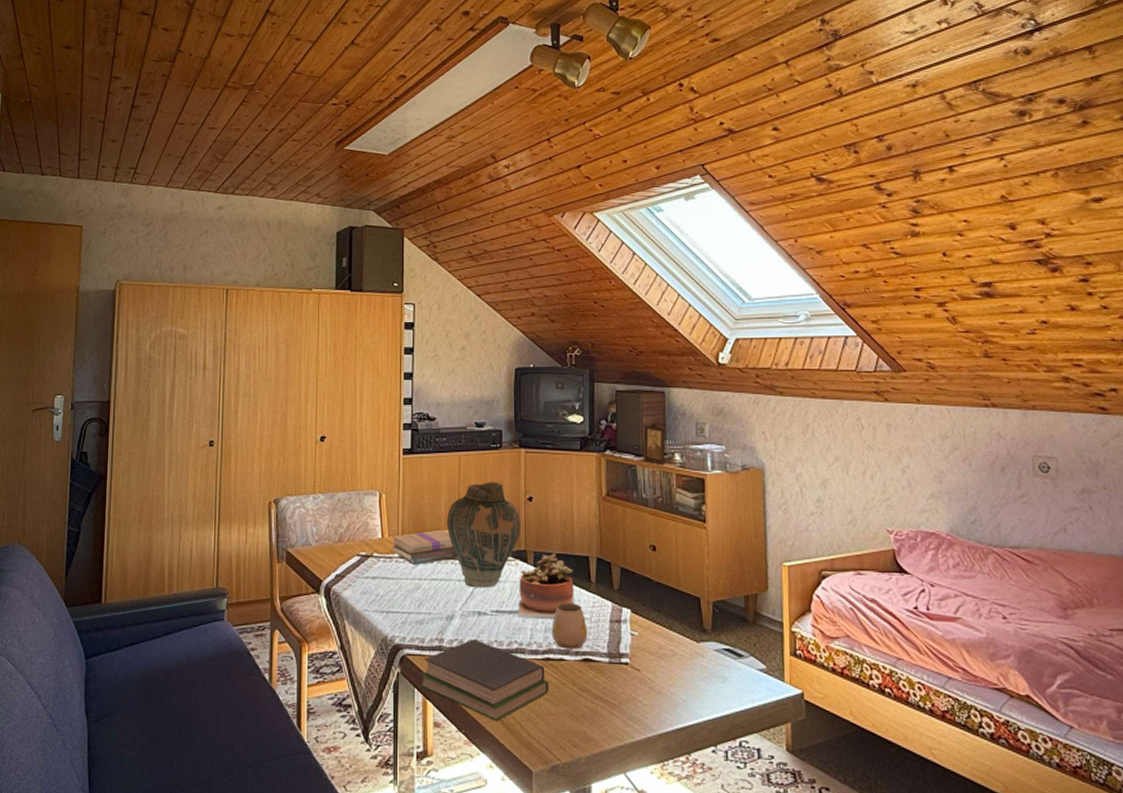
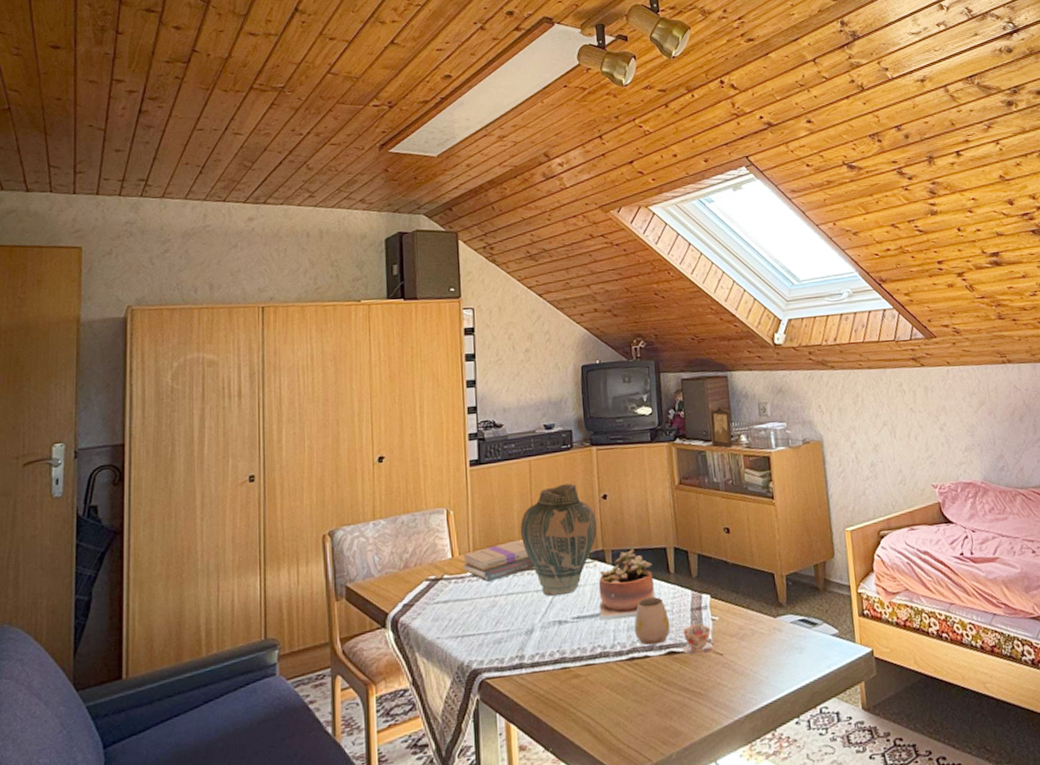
book: present [420,639,548,721] -> none [501,650,635,733]
teacup: none [598,635,631,667] -> present [682,623,714,656]

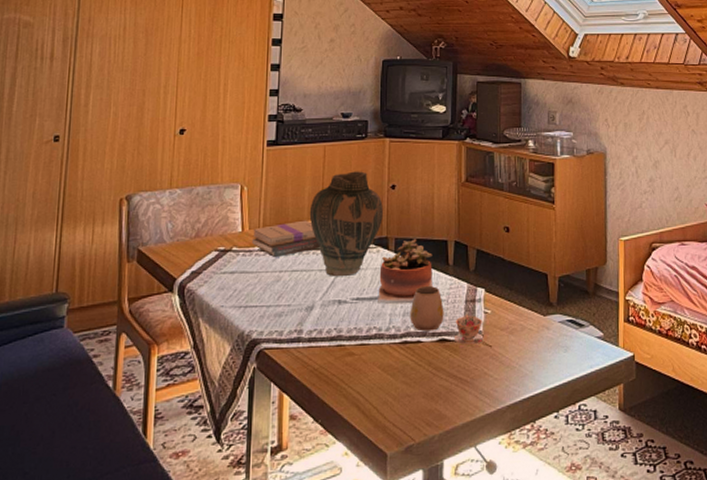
photo frame: present [710,405,739,448] -> none [499,110,526,151]

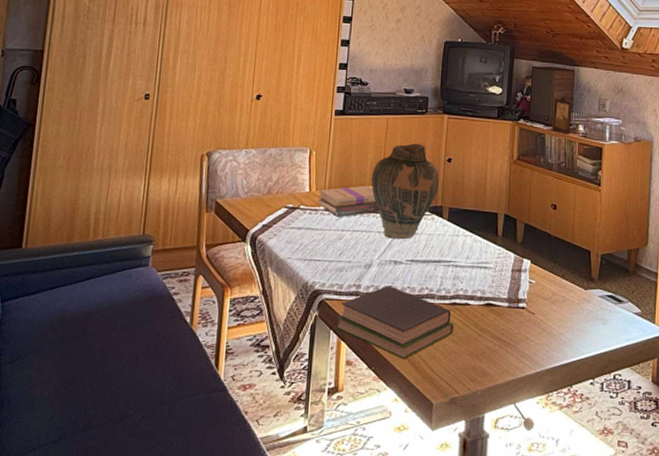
book: none [277,328,405,408] -> present [336,286,453,359]
succulent plant: present [378,239,434,305] -> none [430,209,483,269]
mug: present [410,285,444,332] -> none [459,253,492,295]
teacup: present [453,314,484,345] -> none [499,282,528,311]
photo frame: none [499,110,526,151] -> present [551,95,576,134]

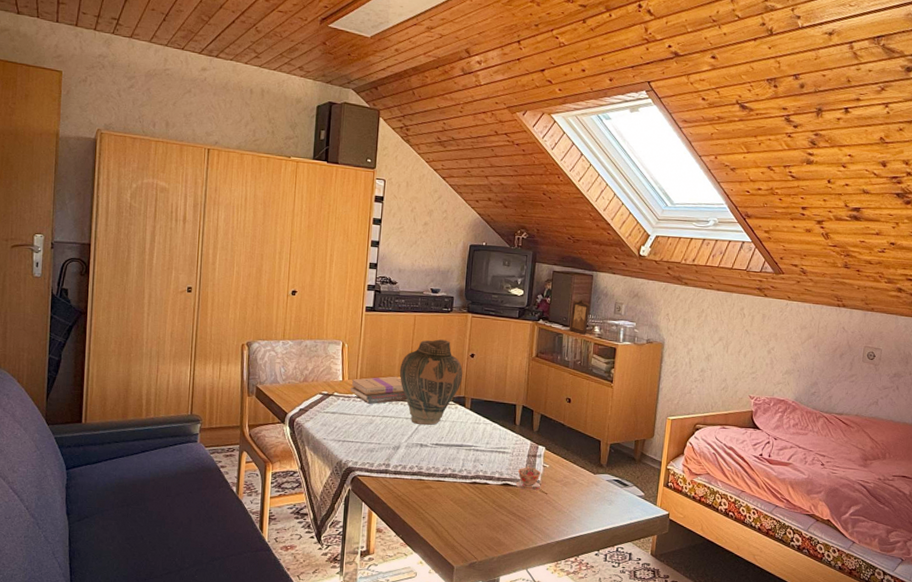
book: present [336,286,453,359] -> none [367,465,473,529]
teacup: none [499,282,528,311] -> present [515,466,541,491]

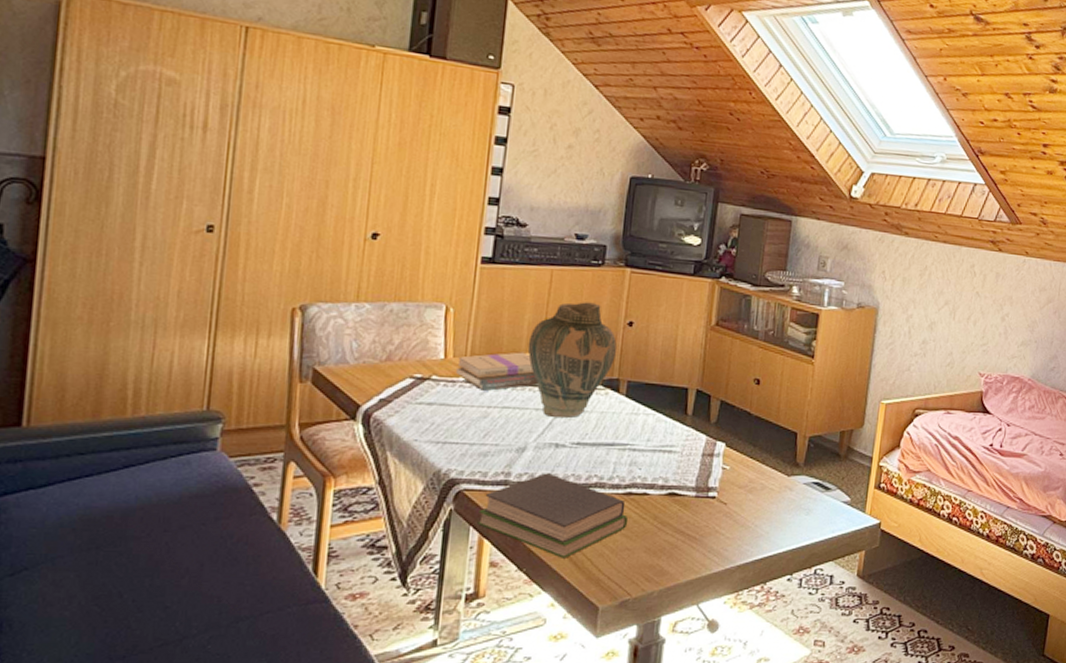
book: none [367,465,473,529] -> present [477,473,627,558]
teacup: present [515,466,541,491] -> none [685,469,719,501]
photo frame: present [568,298,592,335] -> none [759,250,789,297]

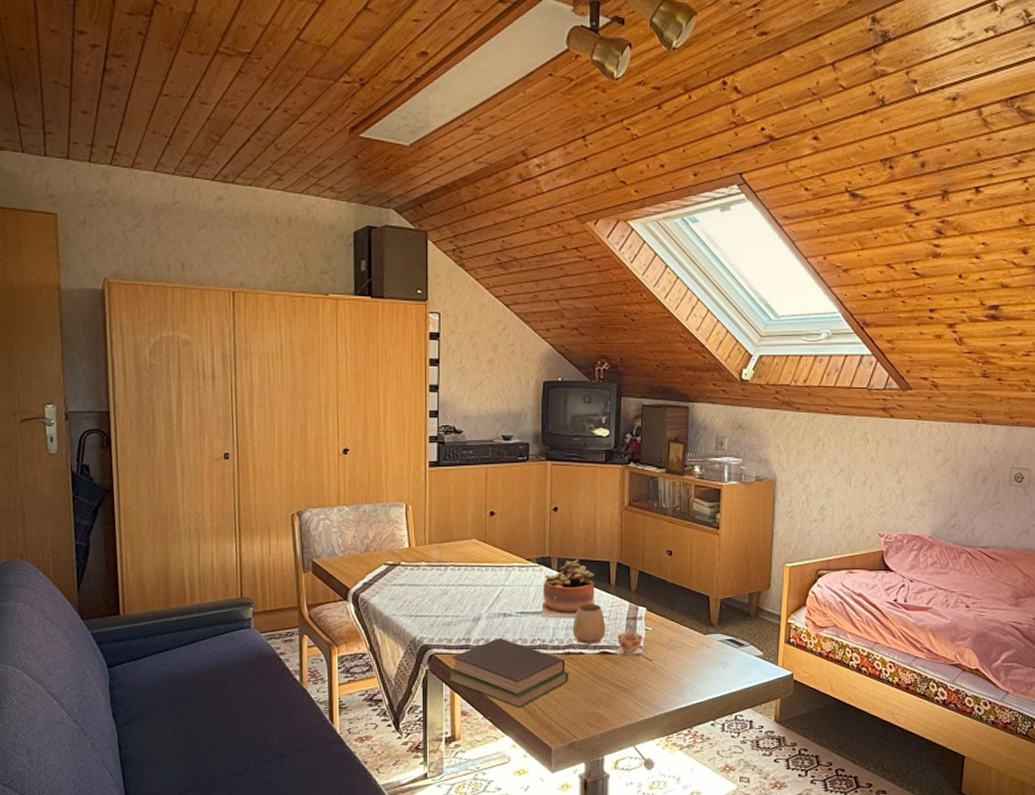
books: present [455,352,538,392] -> none [418,538,484,573]
vase: present [527,302,617,419] -> none [473,493,545,592]
succulent plant: none [601,383,670,453] -> present [541,559,596,619]
mug: none [637,435,678,484] -> present [572,603,606,644]
teacup: none [685,469,719,501] -> present [615,630,644,658]
photo frame: none [759,250,789,297] -> present [664,434,692,476]

